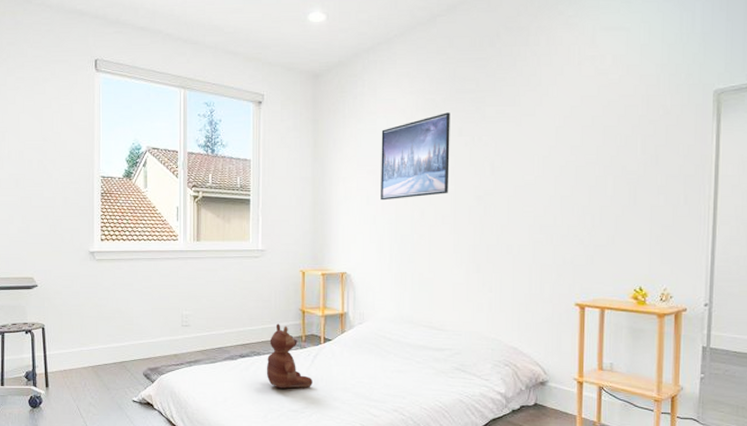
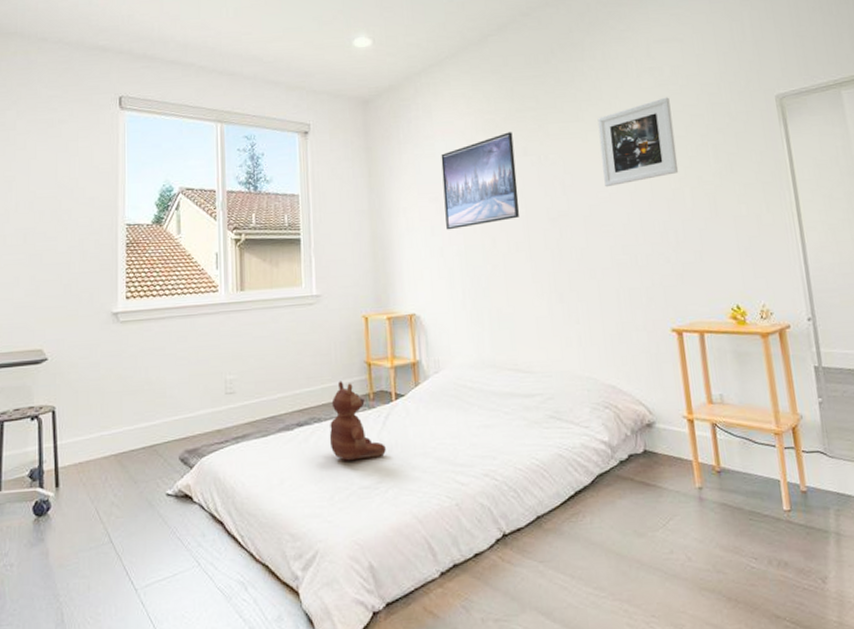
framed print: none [532,86,607,171] -> present [597,97,679,187]

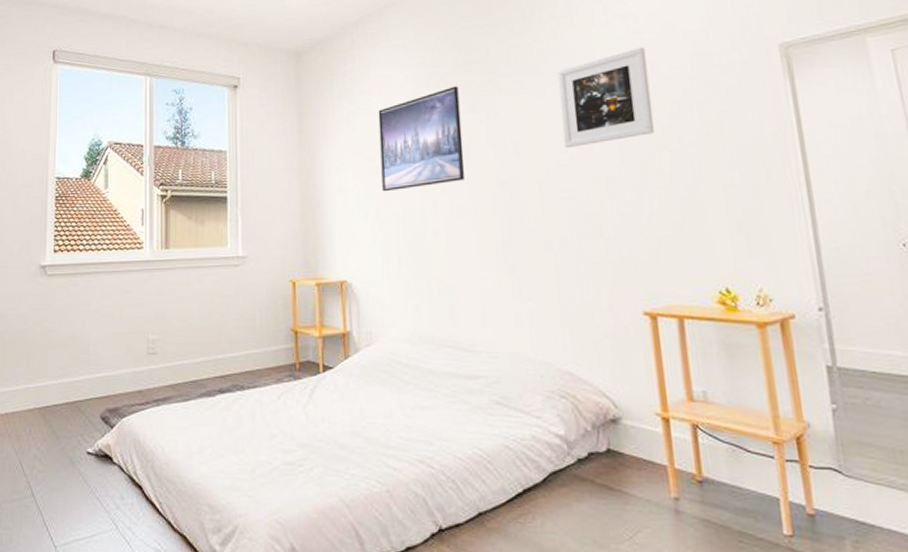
teddy bear: present [329,381,386,461] -> none [252,348,312,434]

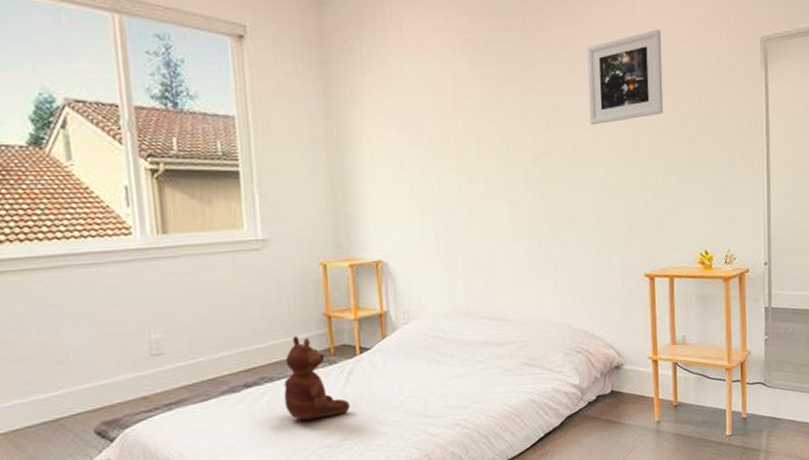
teddy bear: none [252,348,312,434] -> present [283,335,350,421]
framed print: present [378,86,465,192] -> none [412,55,500,167]

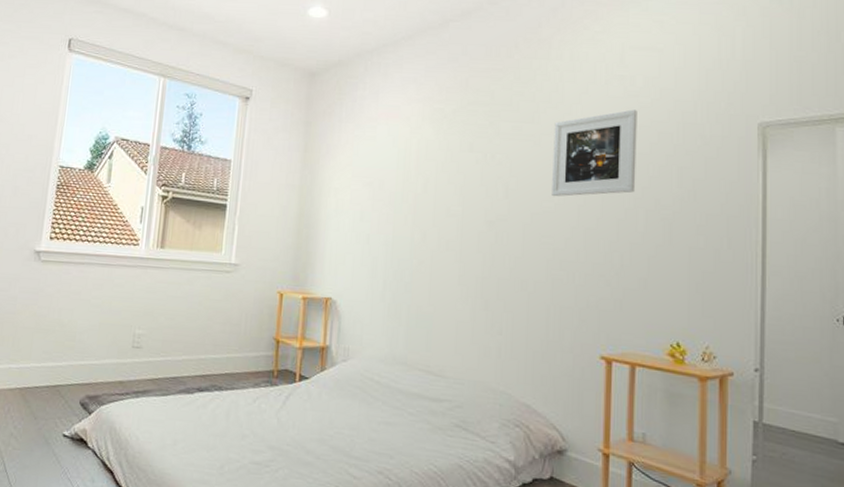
teddy bear: present [283,335,350,421] -> none [227,353,282,436]

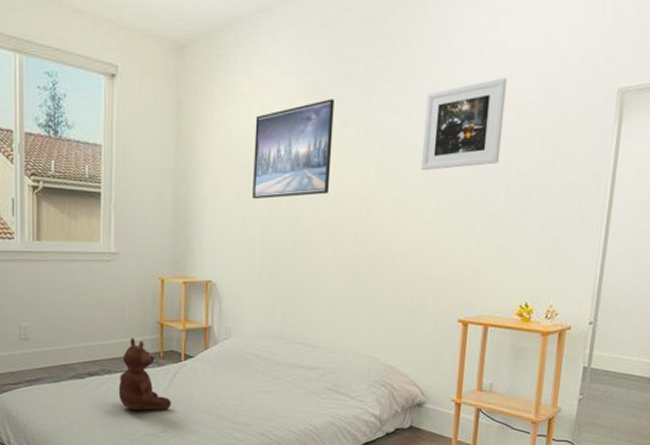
teddy bear: none [227,353,282,436] -> present [118,338,171,411]
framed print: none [377,125,461,218] -> present [252,99,335,200]

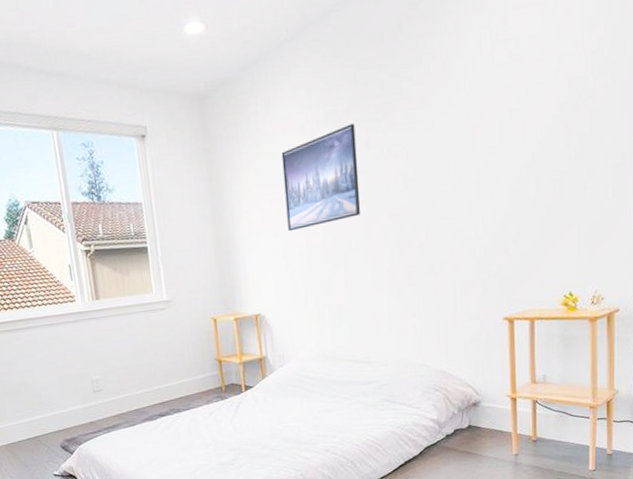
teddy bear: present [118,338,171,411] -> none [188,376,239,444]
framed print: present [421,77,507,171] -> none [445,73,526,179]

